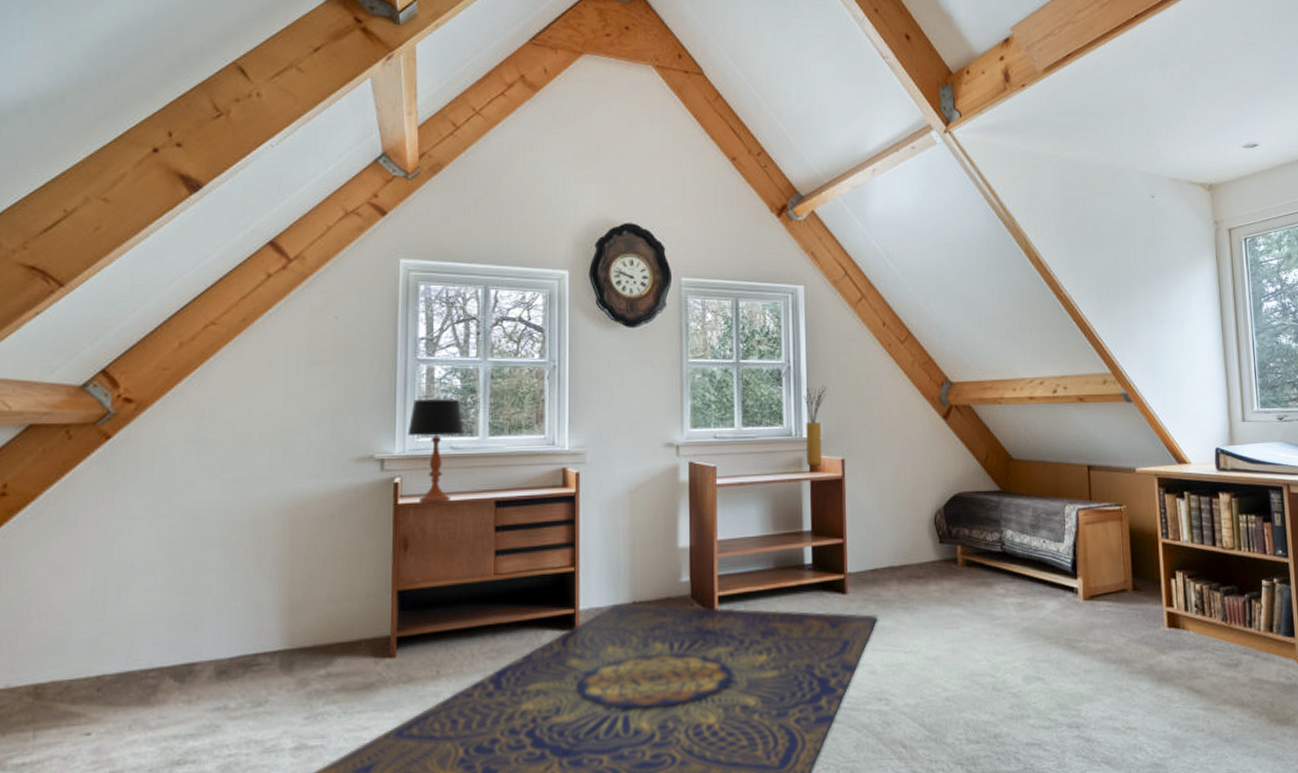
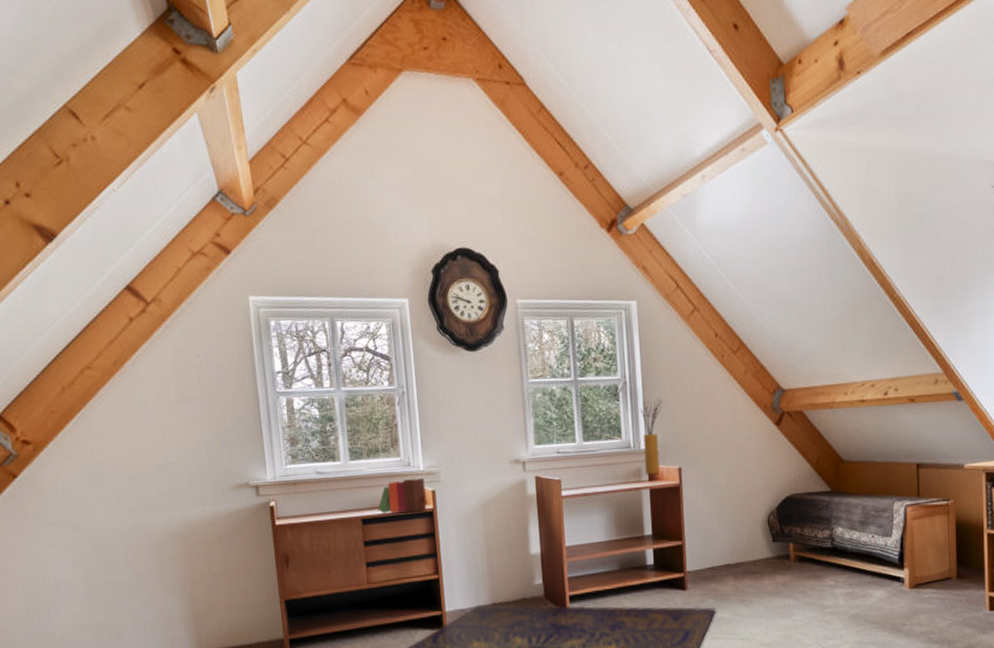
table lamp: present [407,399,464,504] -> none [276,427,327,524]
books: none [514,458,568,497] -> present [378,478,427,514]

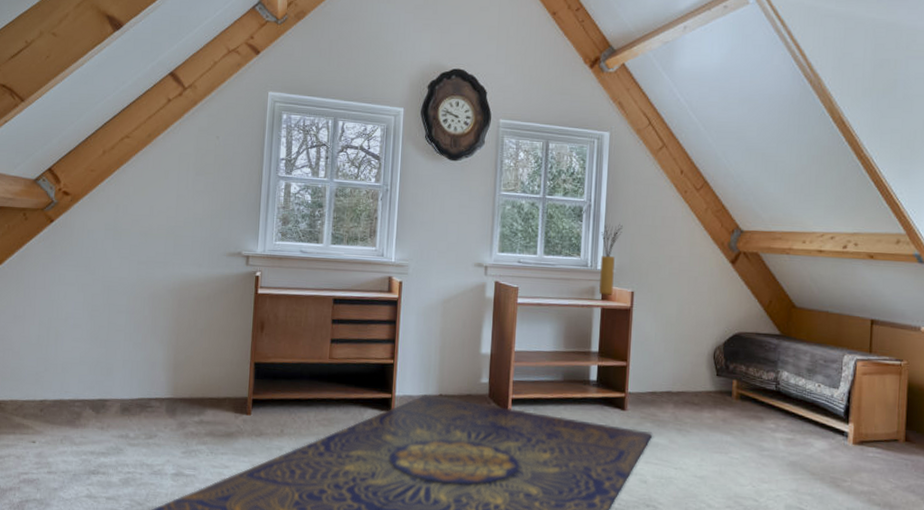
books: present [378,478,427,514] -> none [349,267,394,300]

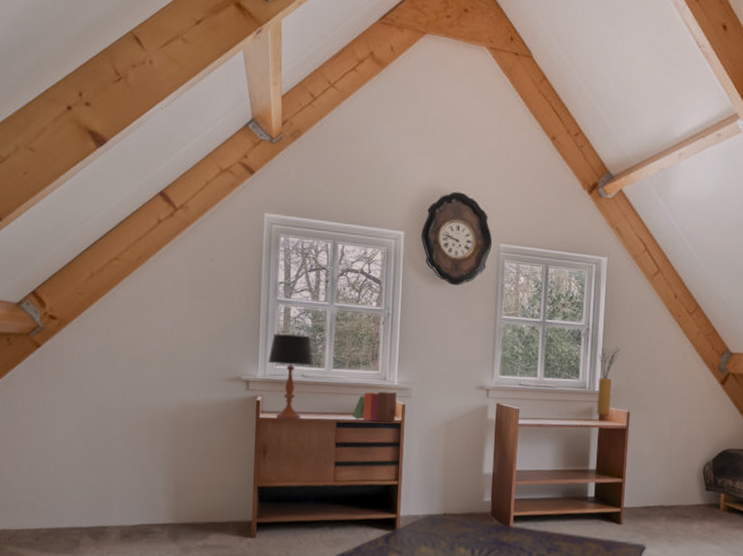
table lamp: none [268,209,312,296] -> present [268,334,313,420]
books: none [349,267,394,300] -> present [352,391,397,423]

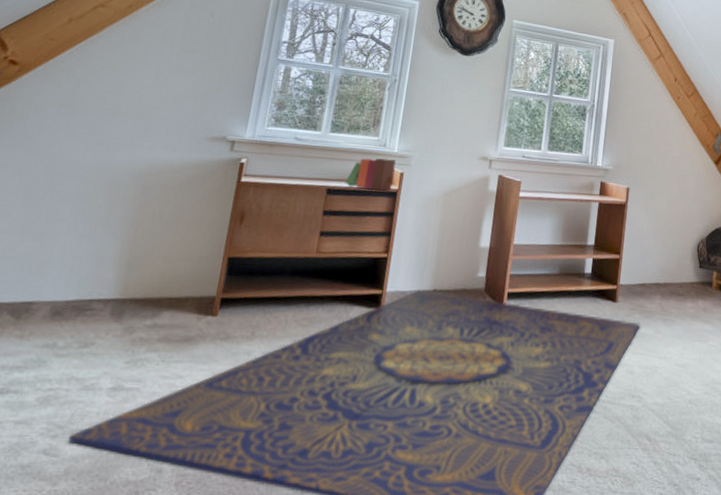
table lamp: present [268,334,313,420] -> none [259,93,310,185]
vase: present [597,346,619,416] -> none [598,123,622,191]

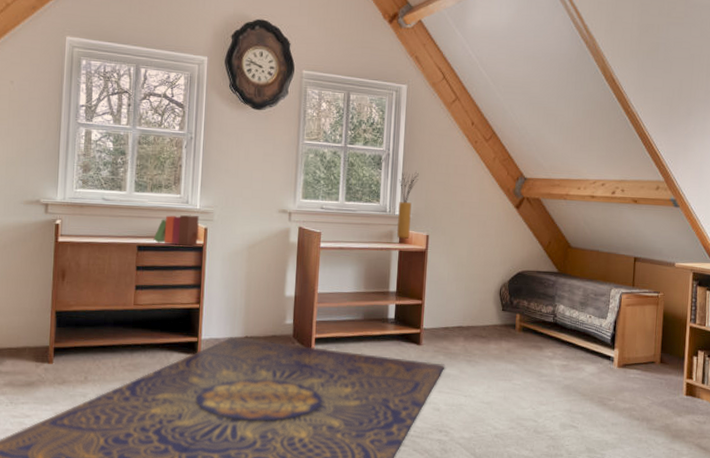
vase: none [598,123,622,191] -> present [397,171,419,239]

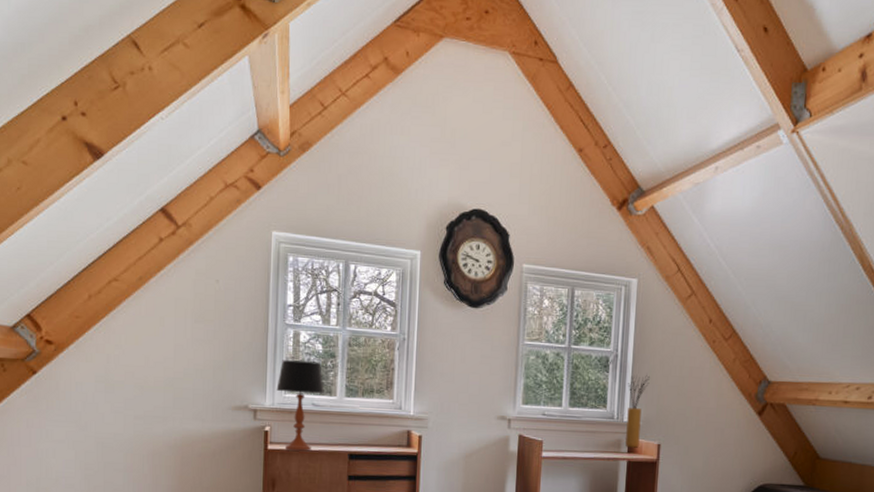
table lamp: none [68,157,114,244] -> present [276,360,324,452]
books: present [153,214,199,247] -> none [365,421,413,455]

